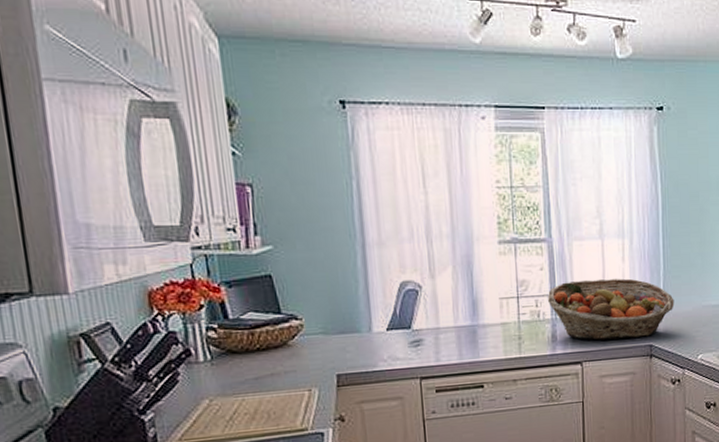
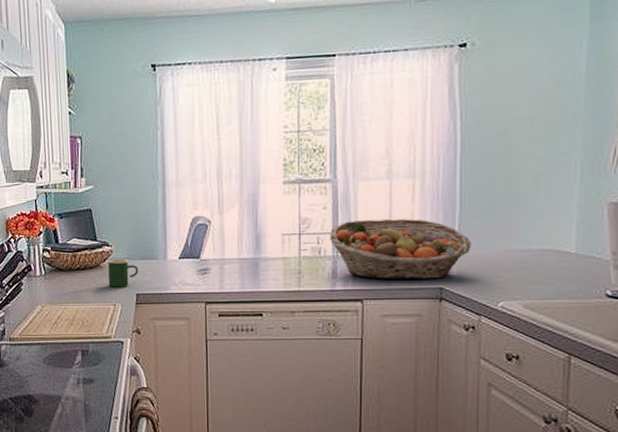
mug: none [296,334,338,369] -> present [107,259,139,287]

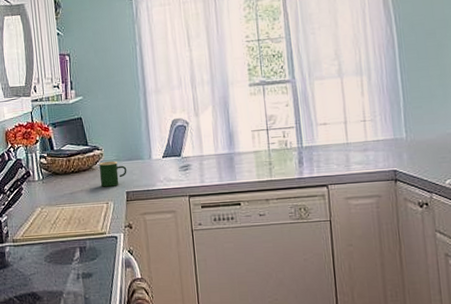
fruit basket: present [329,218,471,280] -> none [293,111,417,166]

